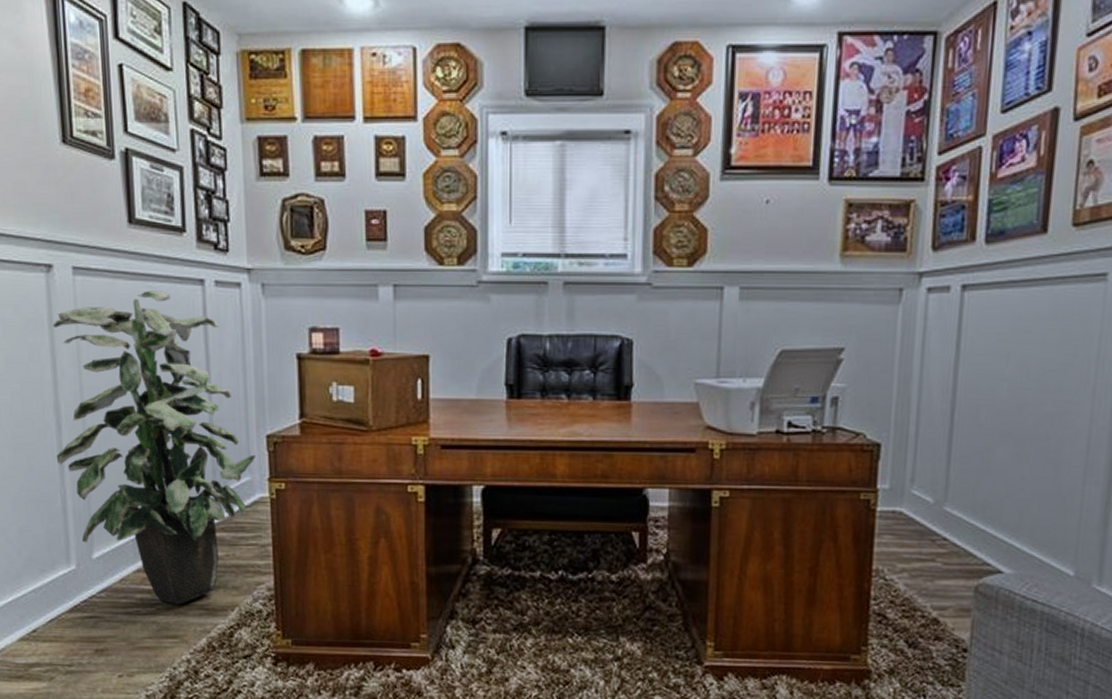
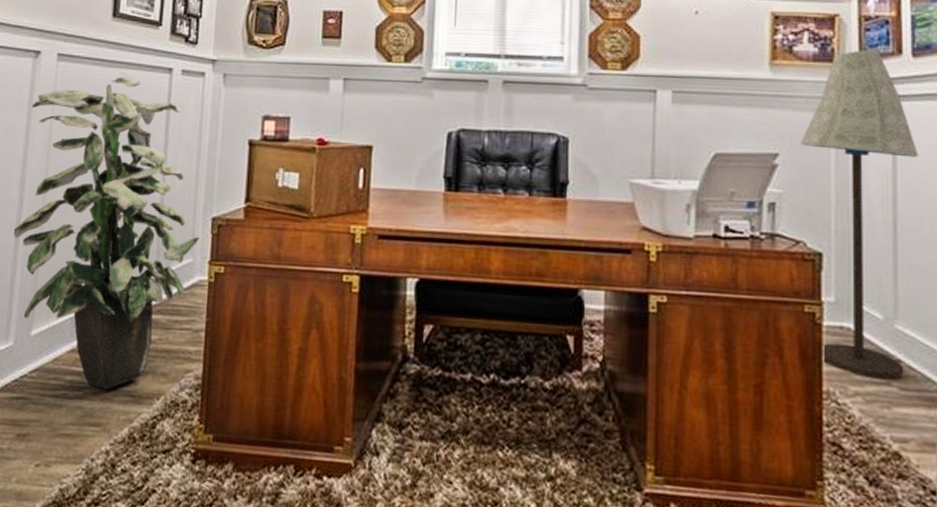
floor lamp: none [866,236,982,556] -> present [800,48,919,380]

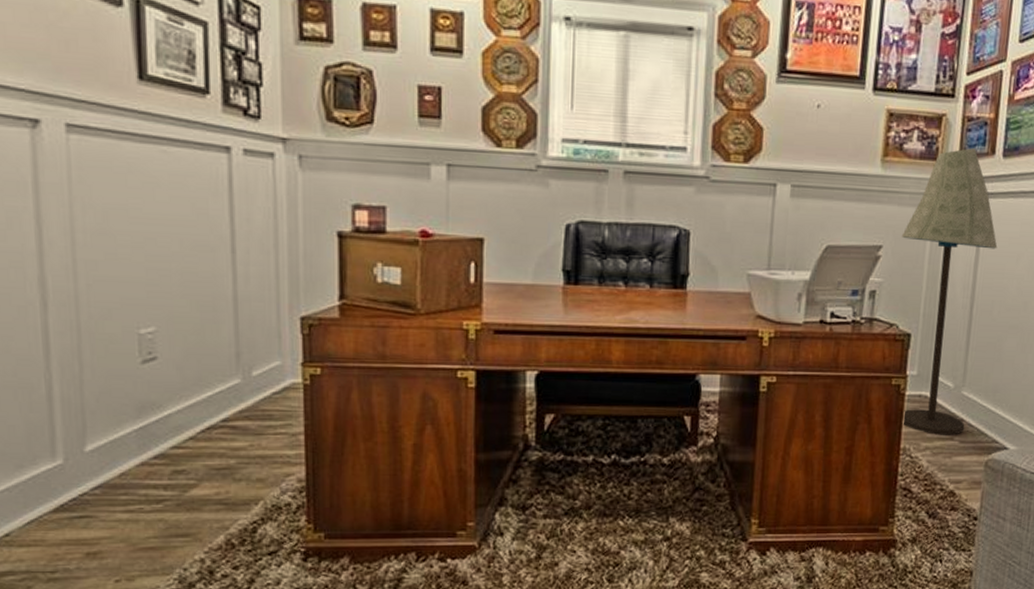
indoor plant: present [13,77,200,390] -> none [38,155,289,500]

